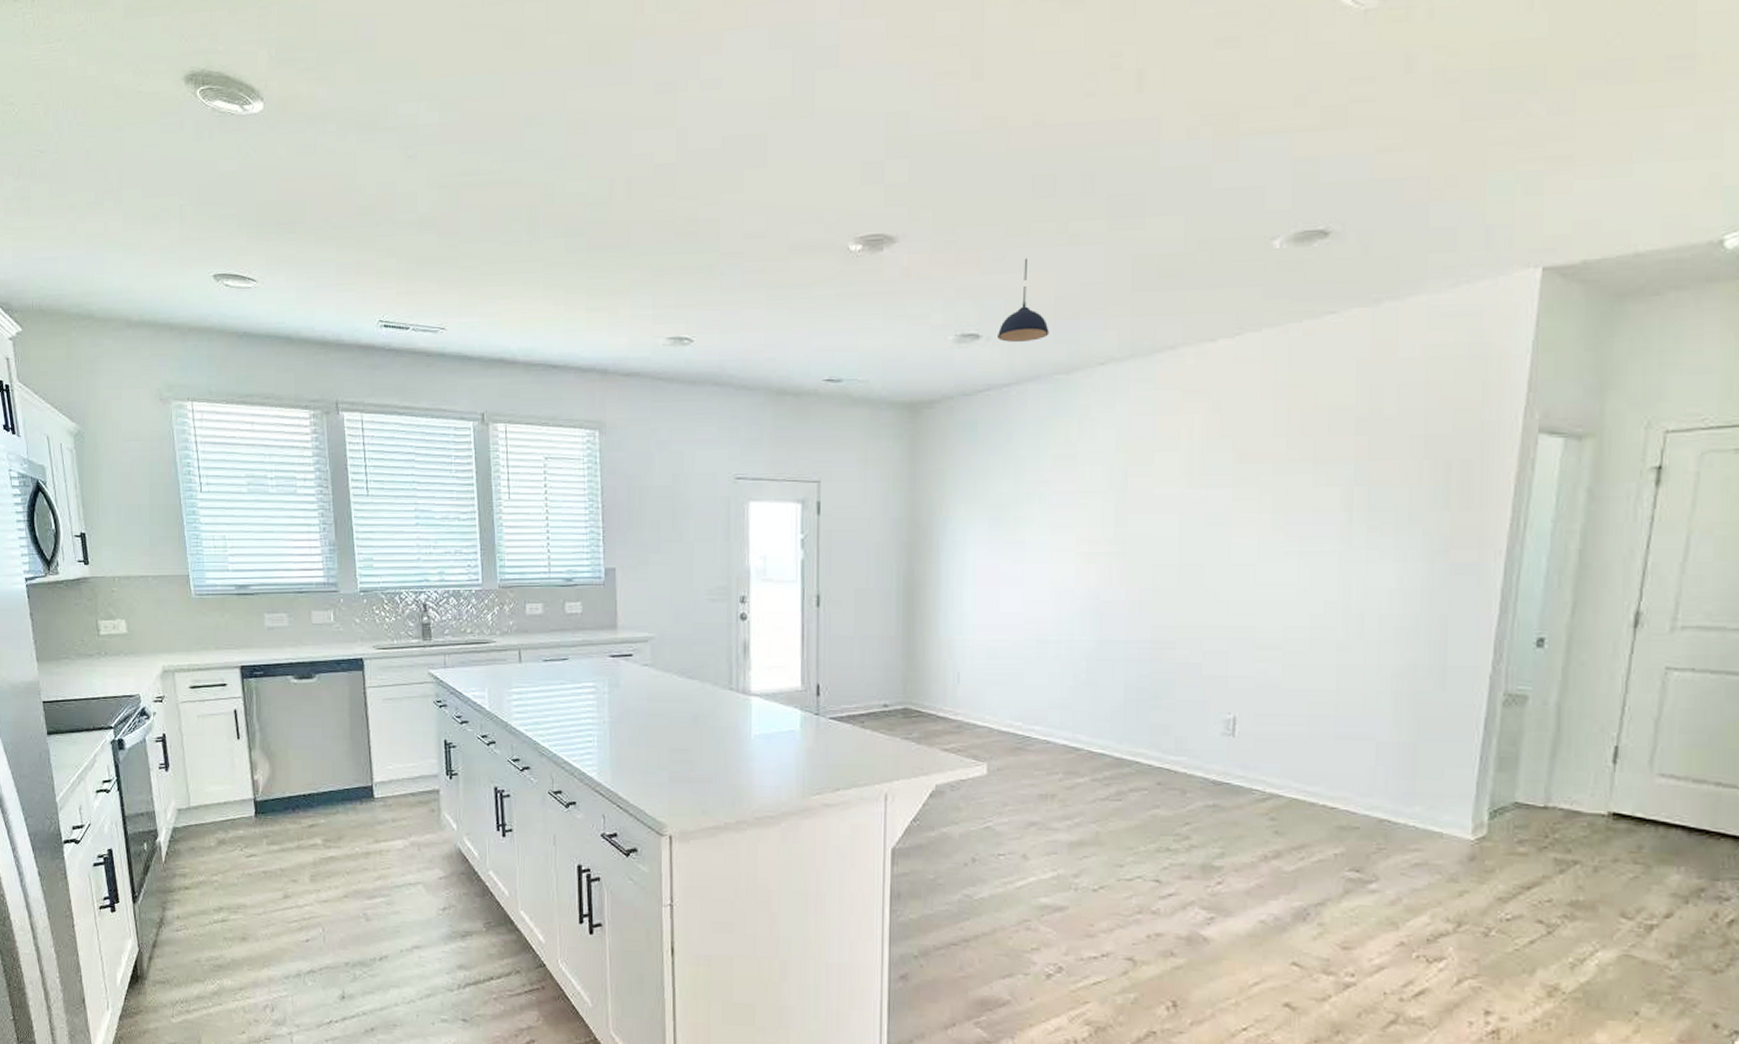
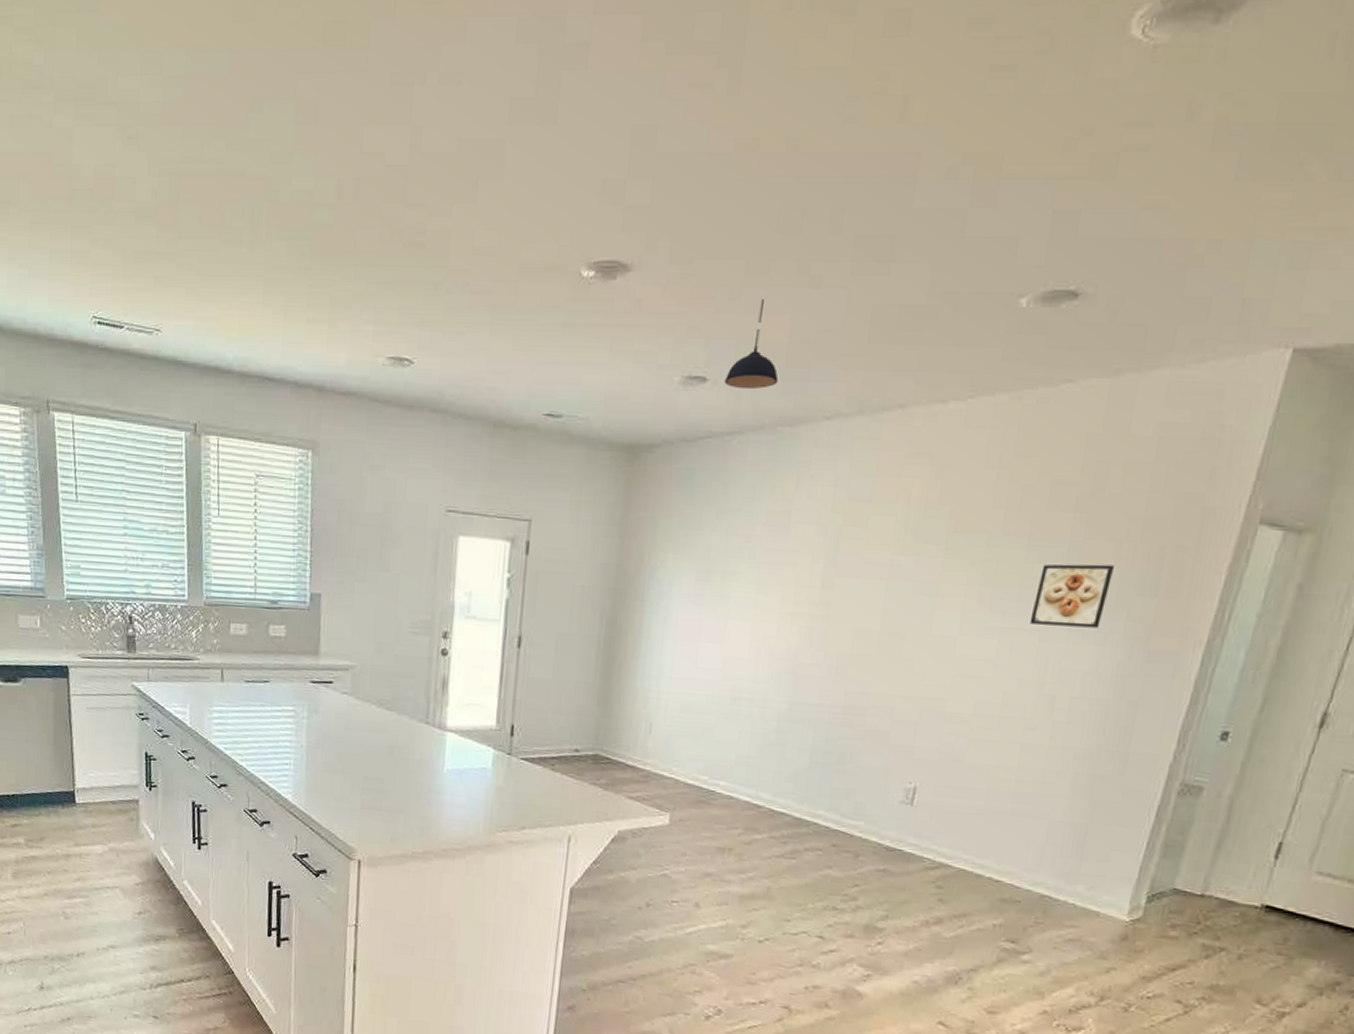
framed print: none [1327,483,1402,546] -> present [1029,564,1114,628]

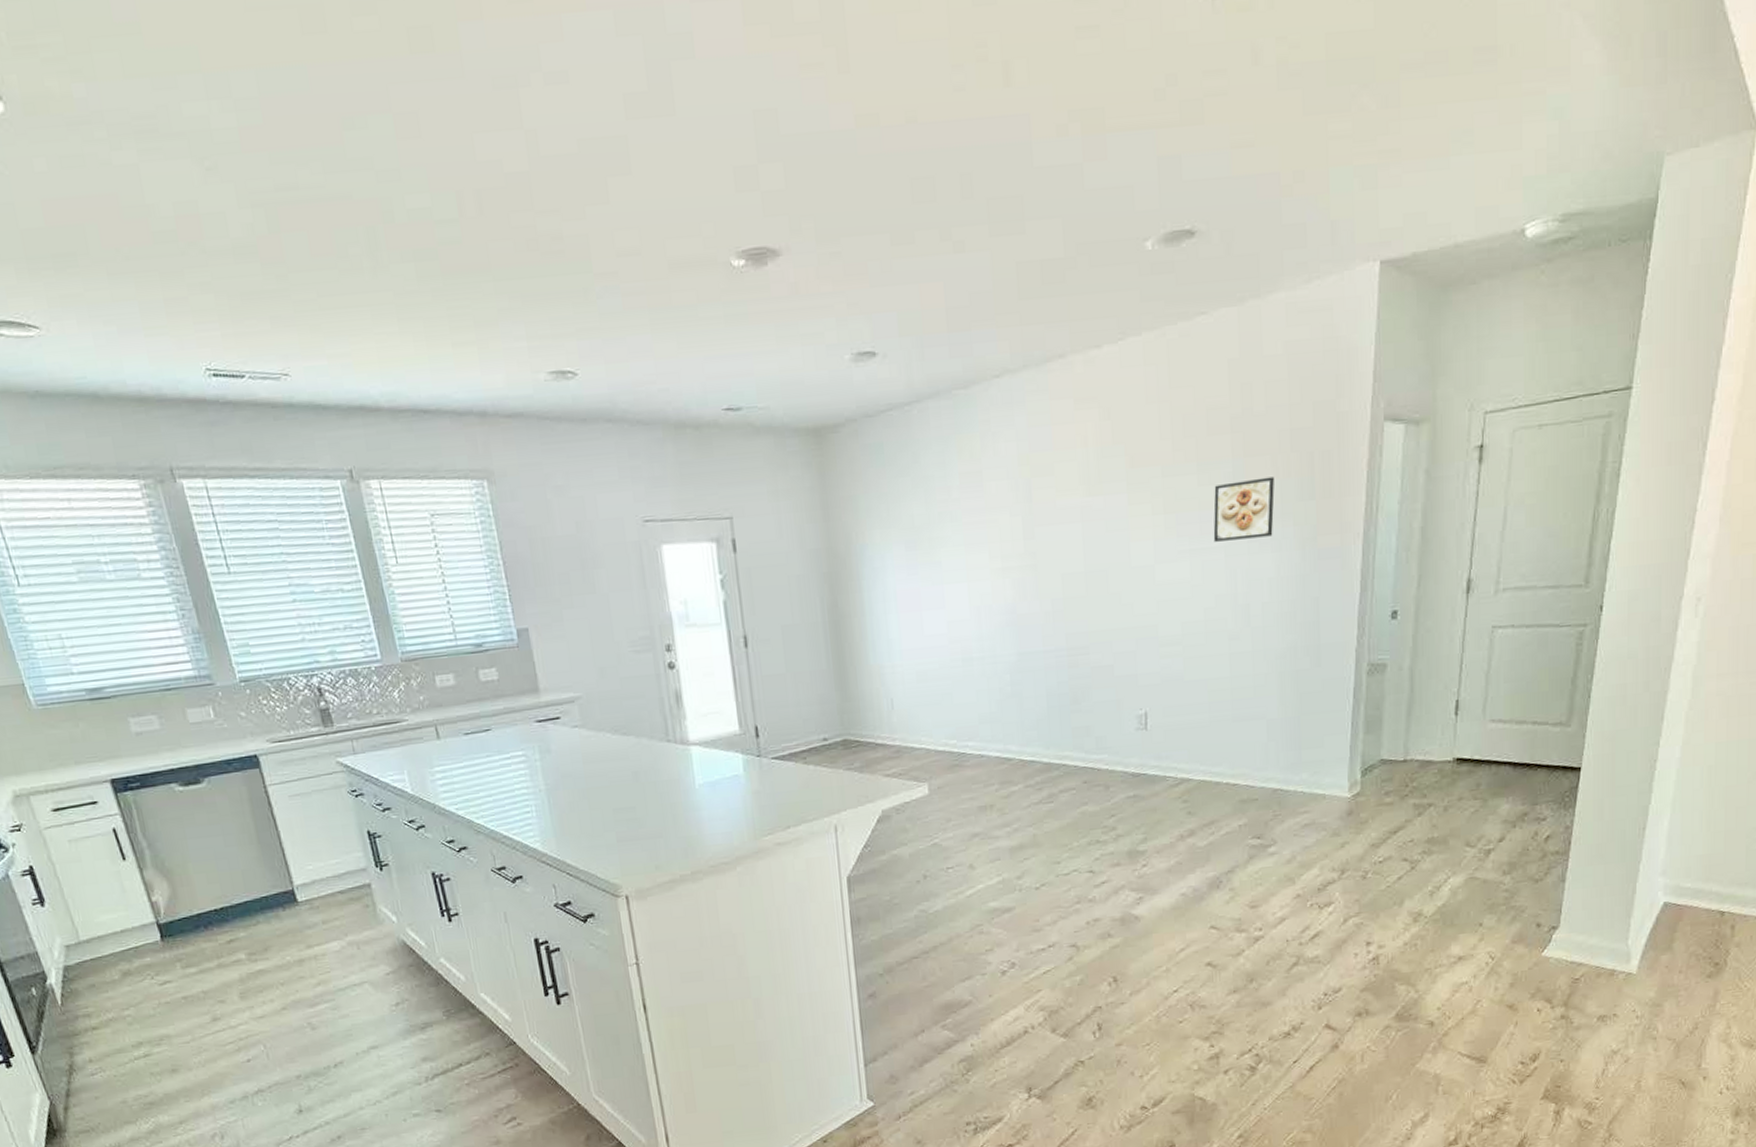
pendant light: present [725,299,779,390] -> none [893,269,944,359]

